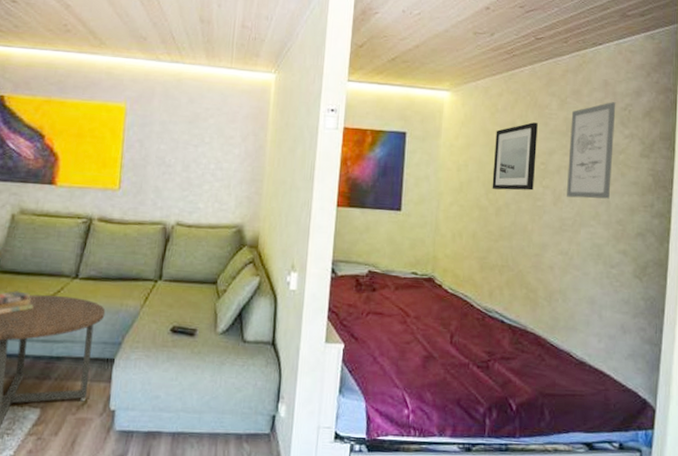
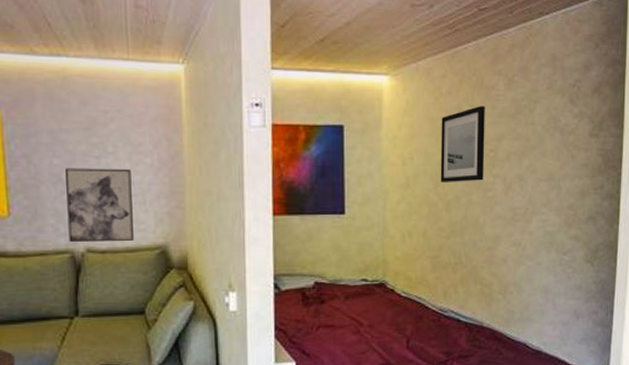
wall art: none [163,153,221,218] -> present [64,168,133,243]
wall art: present [567,102,616,199] -> none [518,78,565,185]

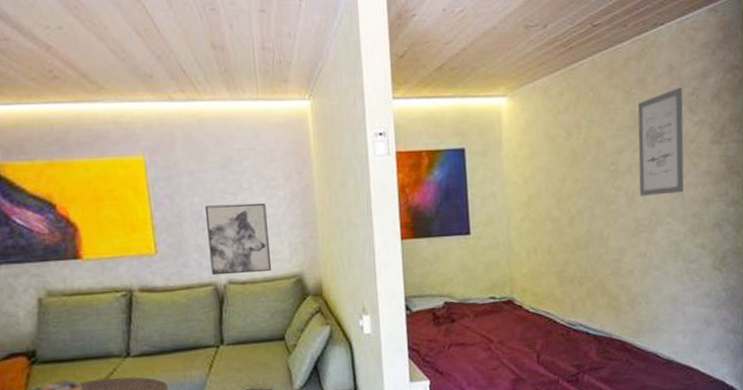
wall art: present [440,106,485,182] -> none [560,120,606,198]
wall art: none [518,78,565,185] -> present [637,87,684,196]

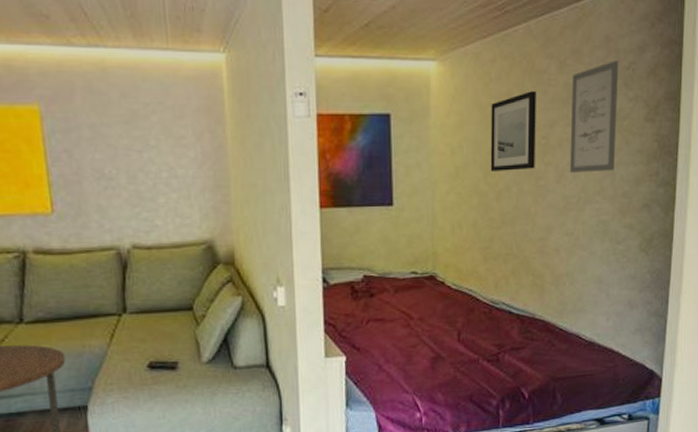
wall art: present [204,202,271,276] -> none [107,162,179,239]
wall art: none [560,120,606,198] -> present [490,91,536,171]

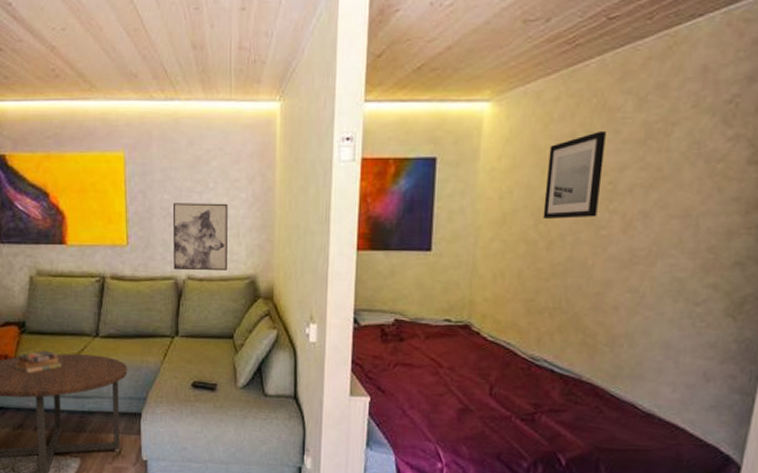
wall art: none [107,162,179,239] -> present [172,203,228,271]
wall art: present [570,61,619,173] -> none [641,94,718,223]

